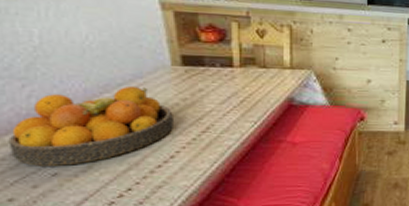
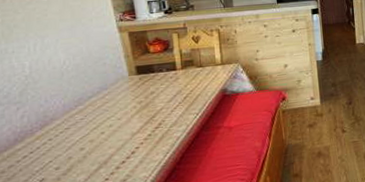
fruit bowl: present [8,85,173,166] -> none [7,96,133,175]

